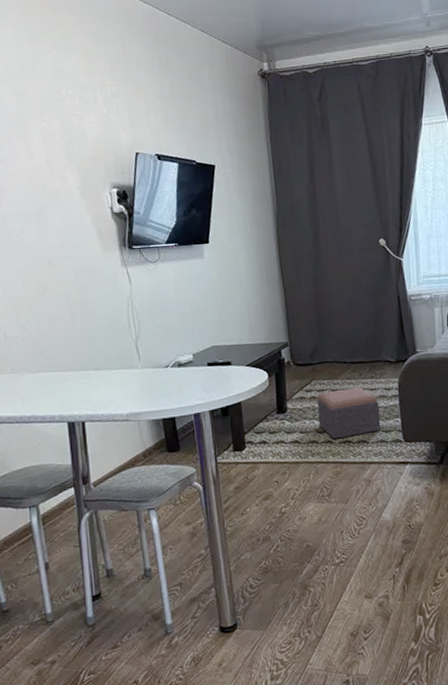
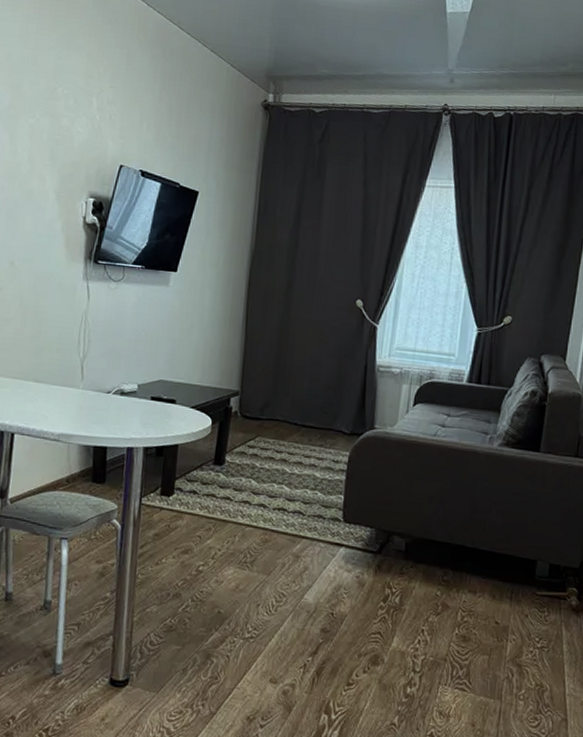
footstool: present [317,387,381,439] -> none [256,451,324,505]

